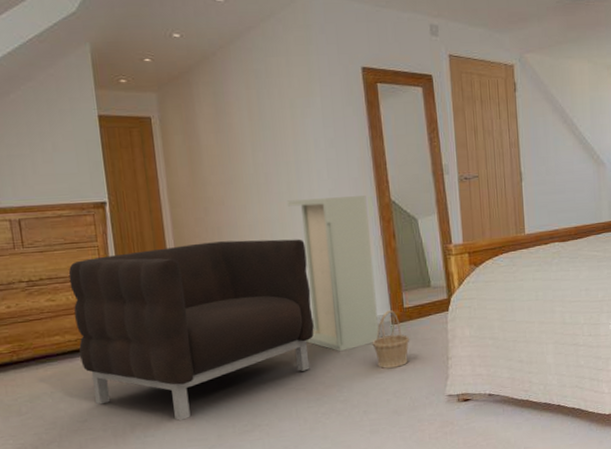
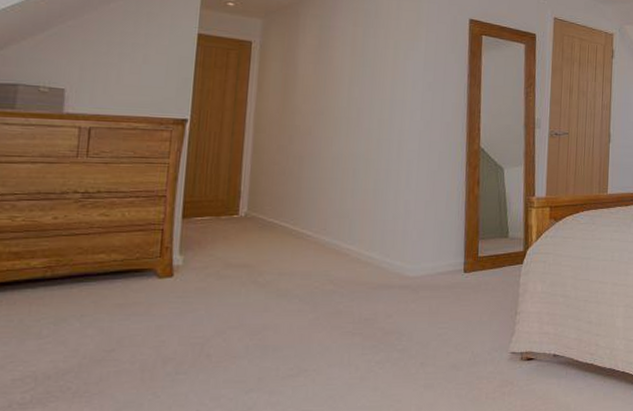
armchair: present [68,239,314,421] -> none [122,170,387,358]
storage cabinet: present [287,196,379,352] -> none [372,137,456,297]
basket: present [372,310,410,369] -> none [440,258,480,318]

